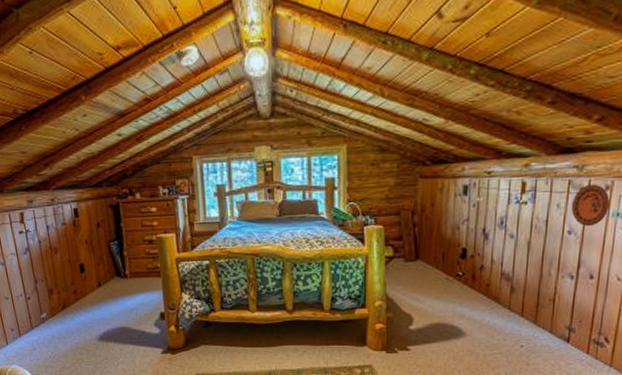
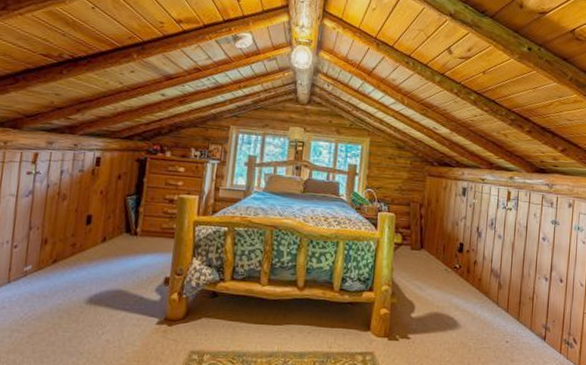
decorative plate: present [571,184,610,227] -> none [544,200,573,236]

